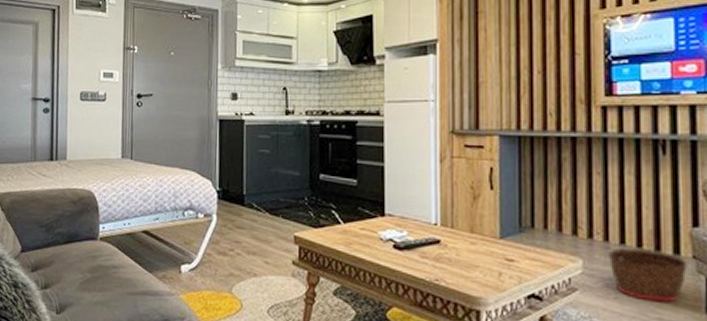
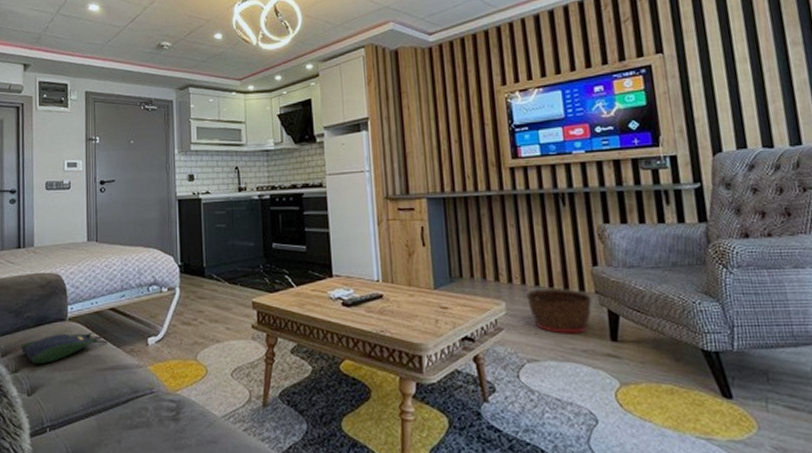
handbag: none [51,252,143,282] -> present [21,330,111,363]

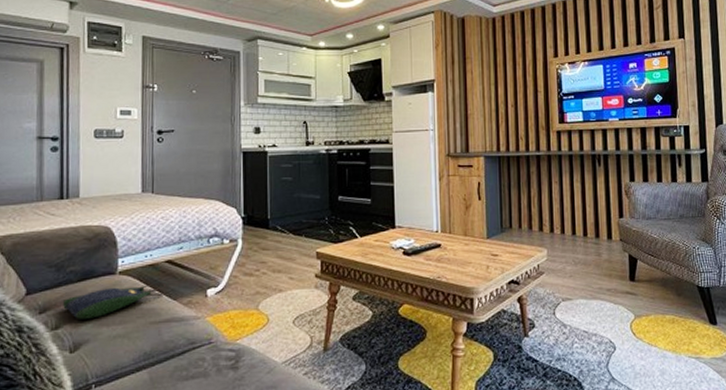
basket: present [525,288,592,334] -> none [564,237,617,276]

